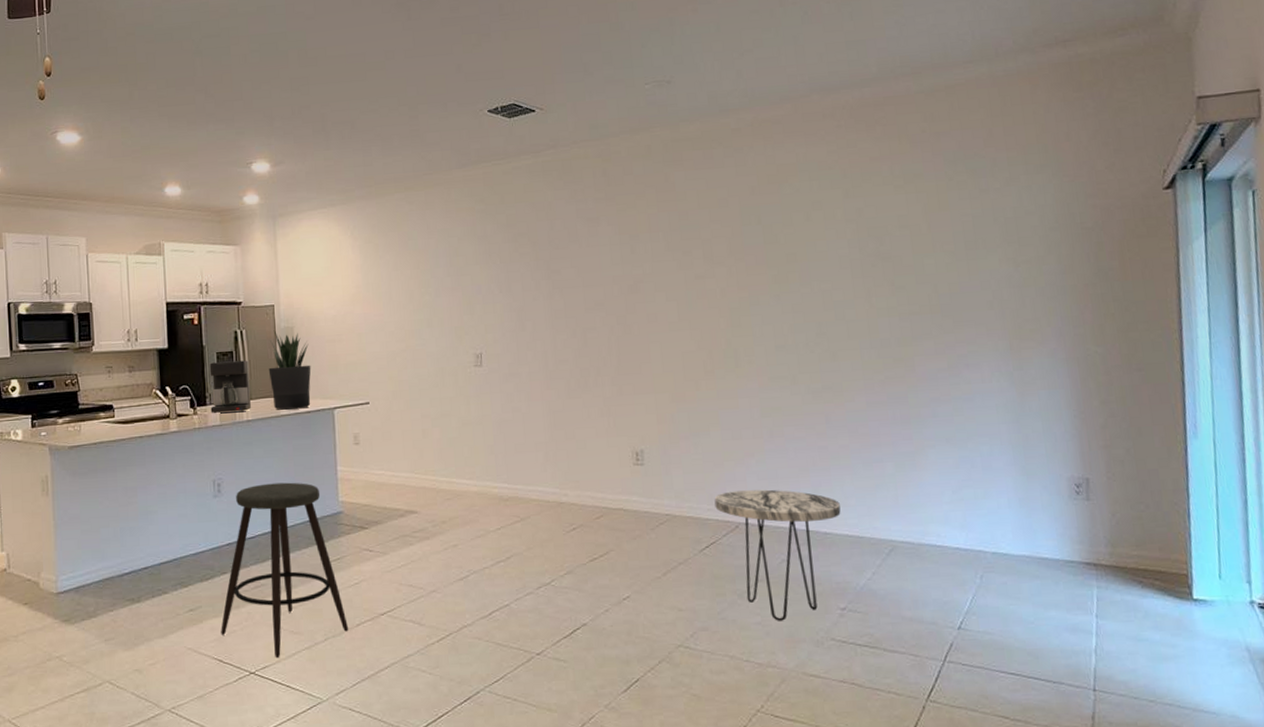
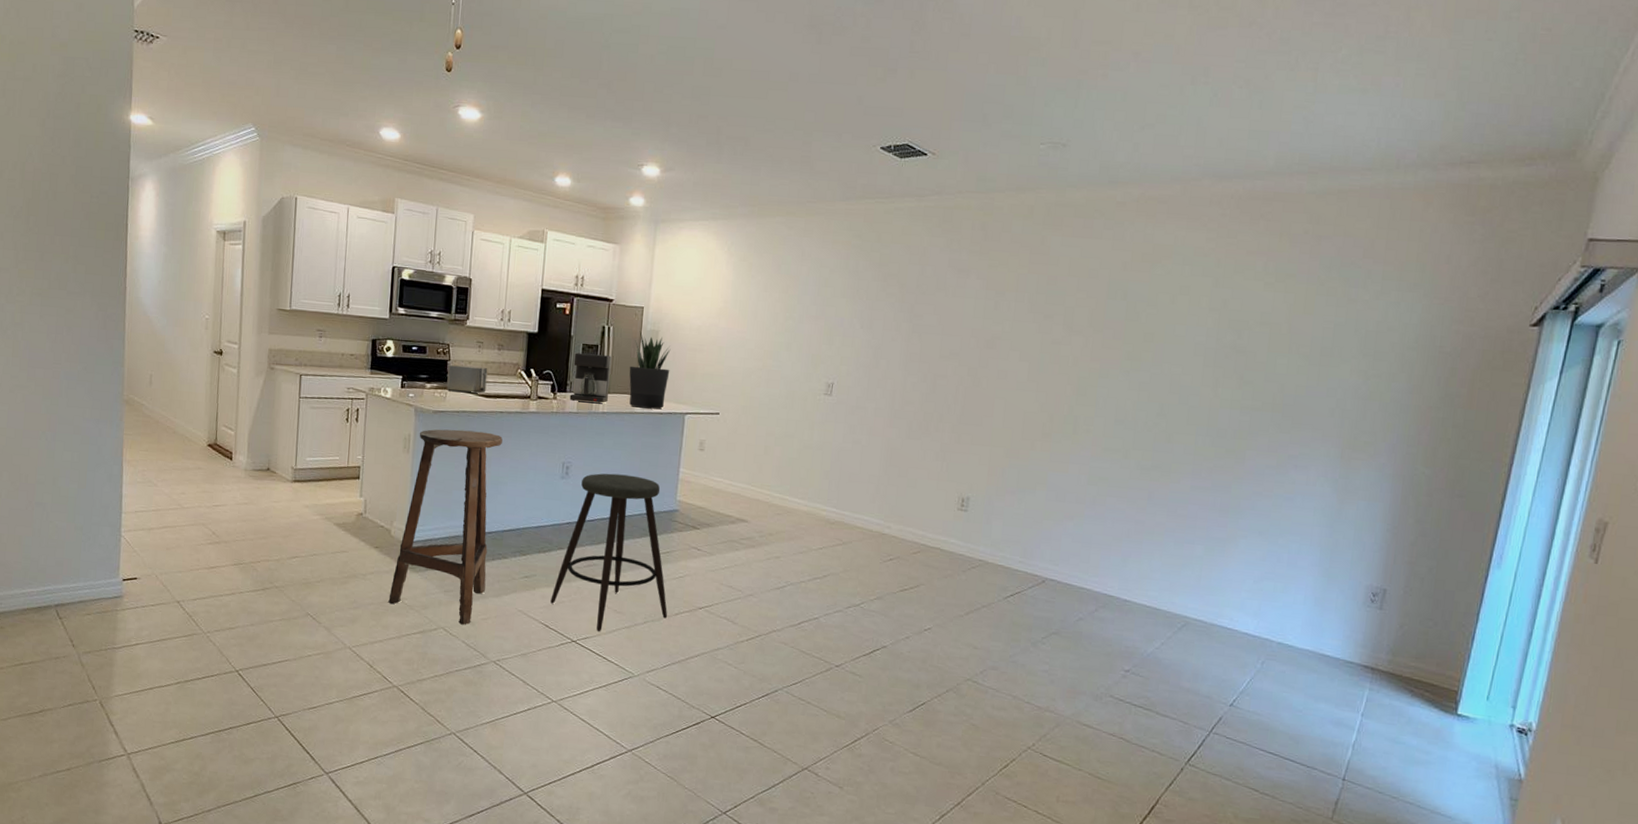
bar stool: none [45,460,149,675] -> present [388,429,503,625]
toaster: none [79,392,122,424] -> present [446,365,488,394]
side table: present [714,489,841,621] -> none [1026,548,1145,673]

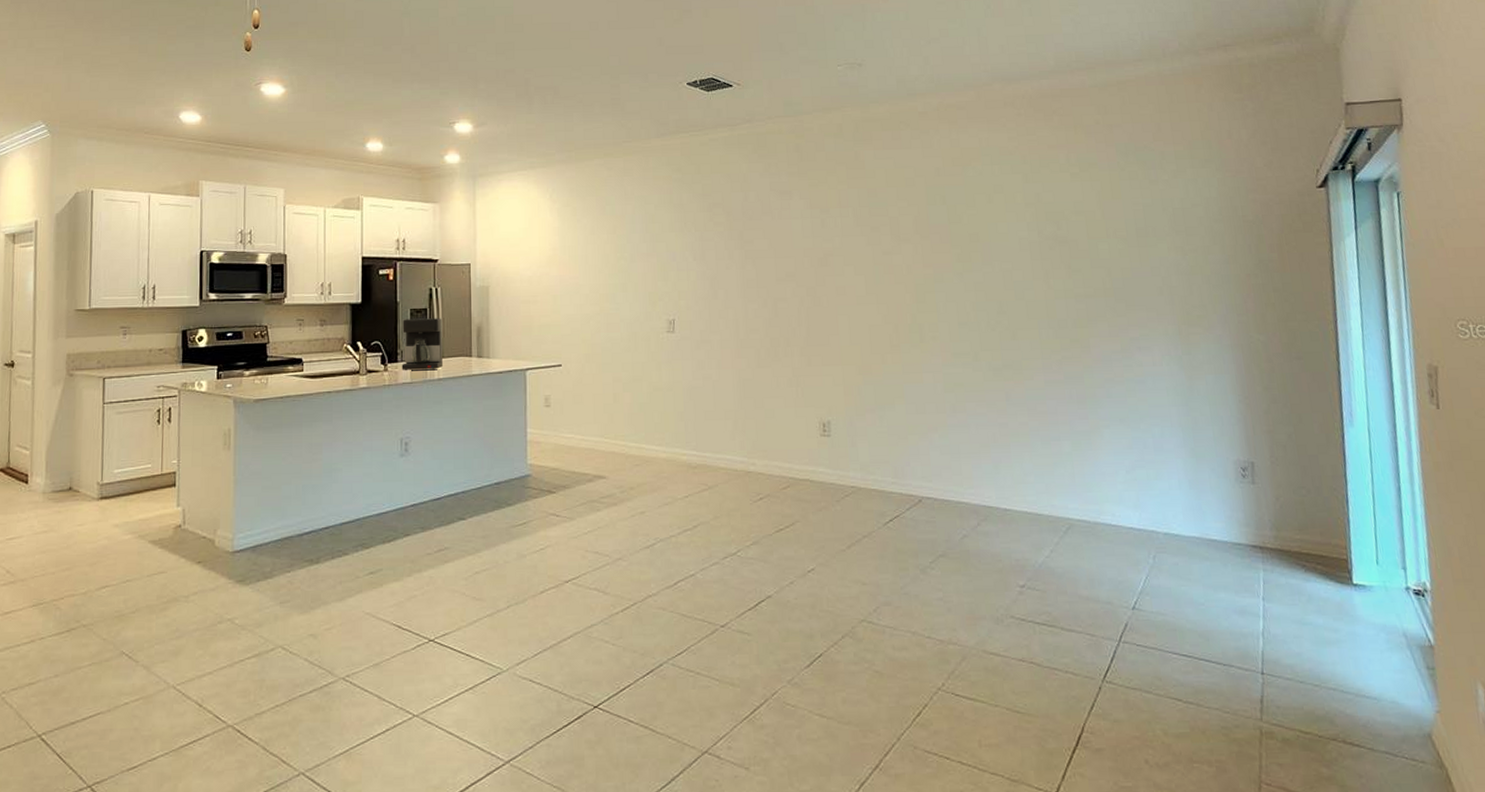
bar stool: present [388,429,503,625] -> none [216,416,333,640]
toaster: present [446,365,488,394] -> none [267,346,311,377]
bar stool: present [550,473,668,632] -> none [401,443,533,626]
planter: present [629,331,671,409] -> none [462,289,505,369]

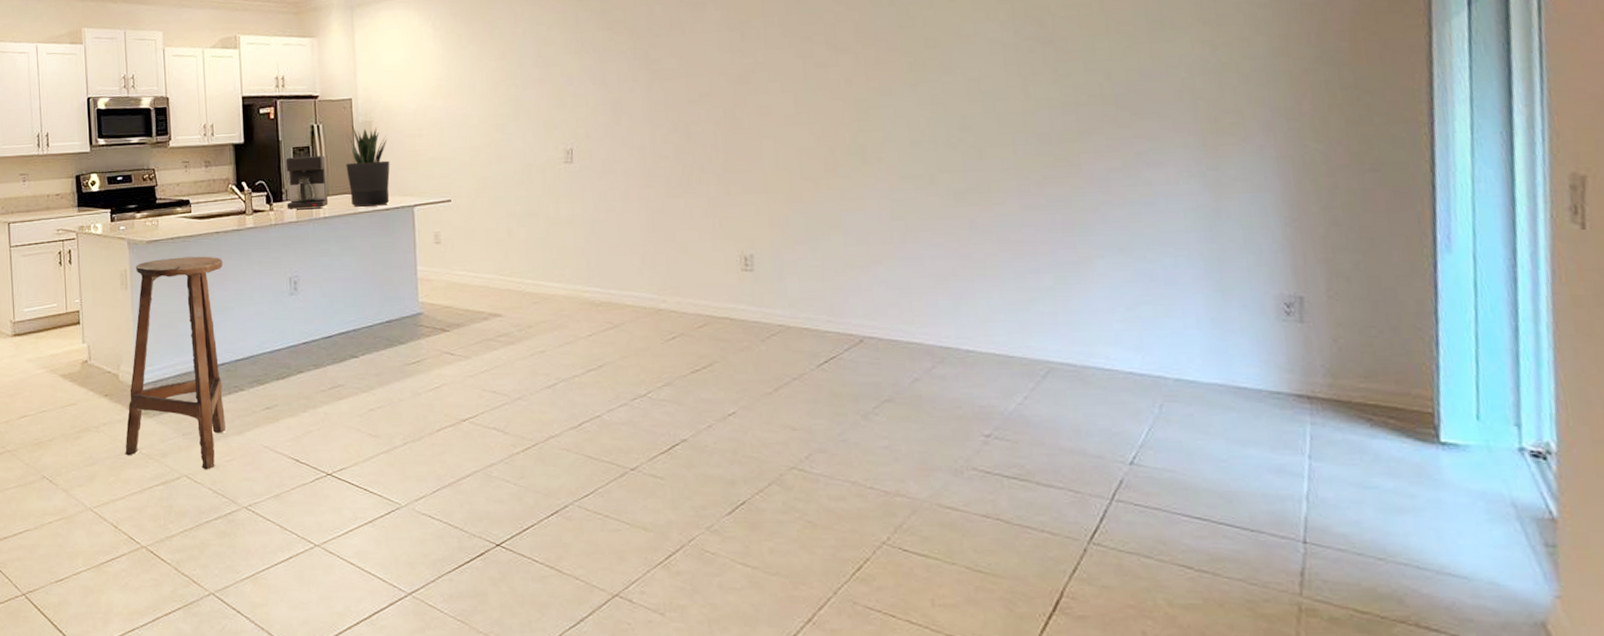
bar stool: none [216,416,333,640] -> present [125,256,226,470]
planter: none [462,289,505,369] -> present [346,124,390,207]

